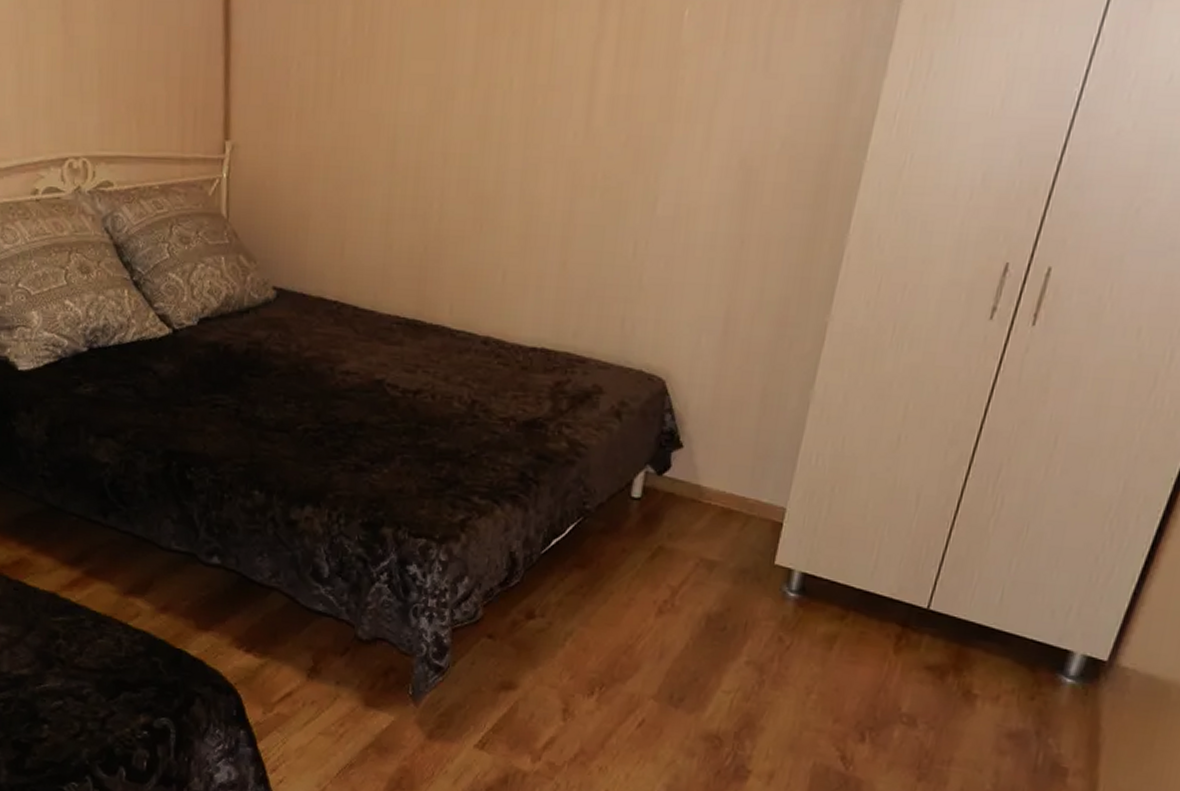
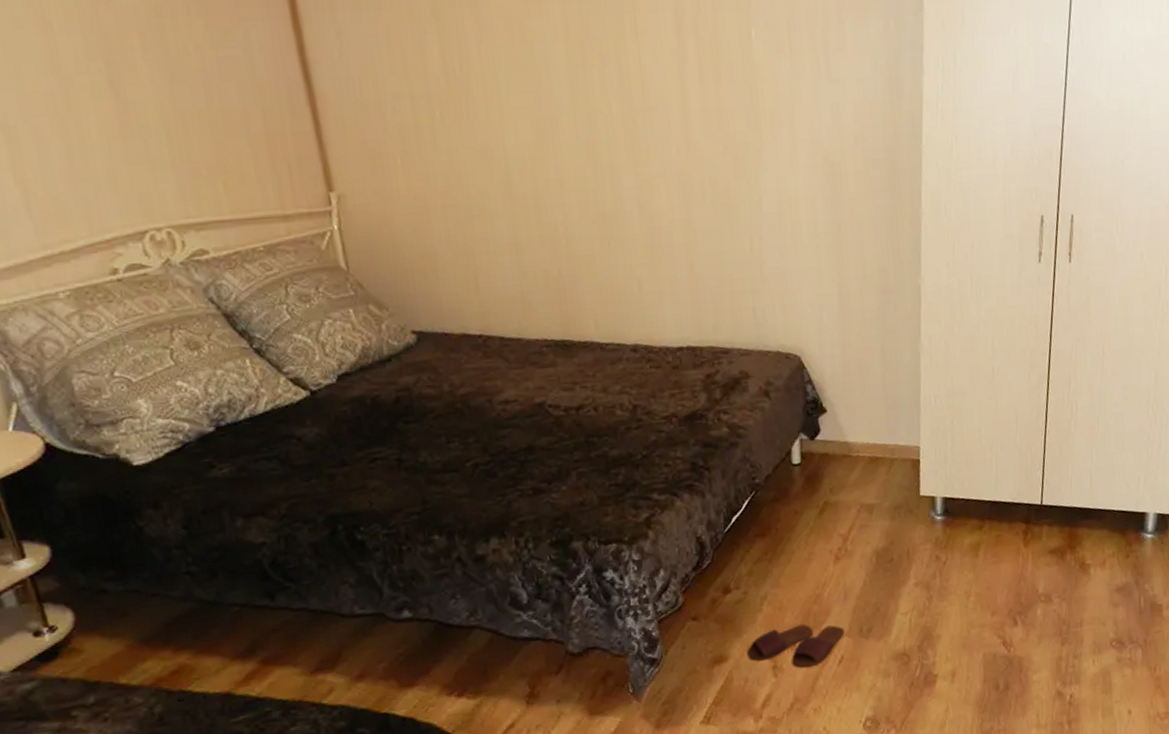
slippers: none [539,669,652,721] -> present [747,624,844,668]

